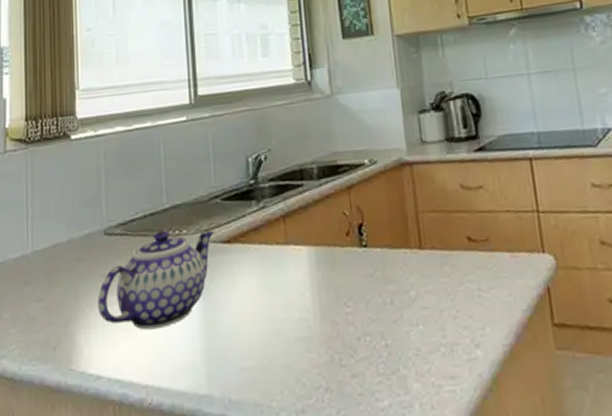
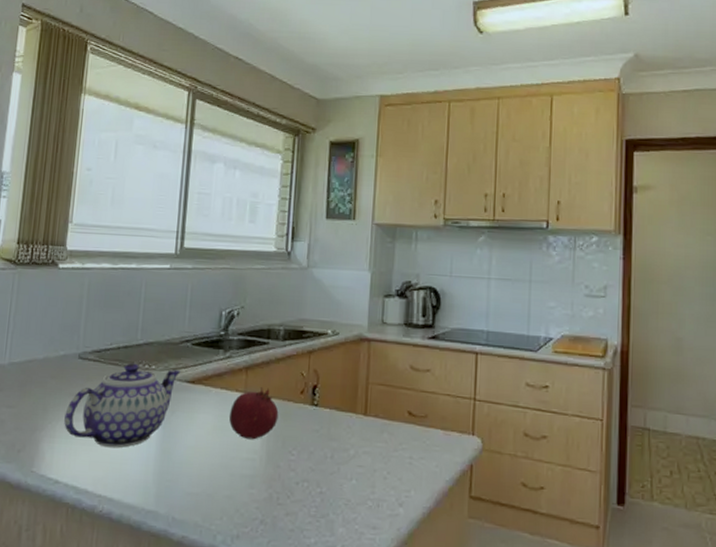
fruit: none [272,235,327,297] -> present [228,387,279,440]

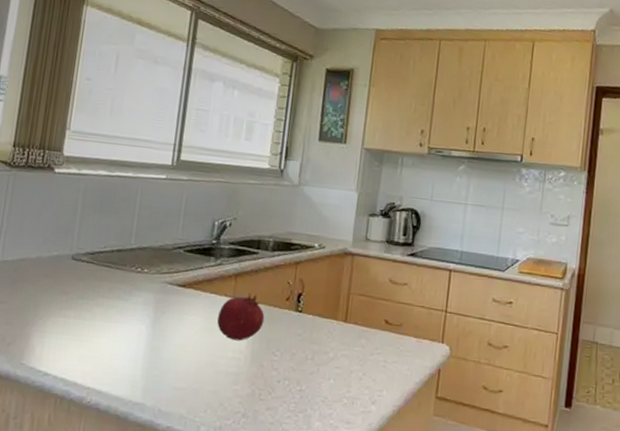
teapot: present [64,363,181,448] -> none [55,265,173,345]

